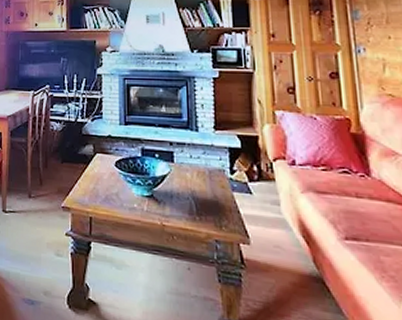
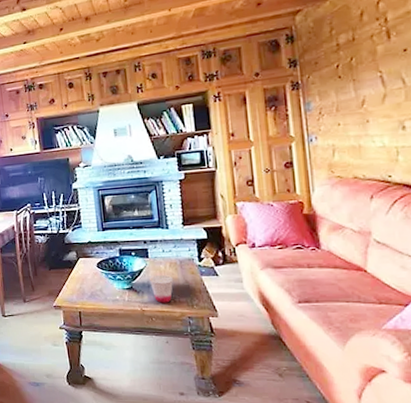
cup: none [172,185,200,220] -> present [148,275,173,303]

